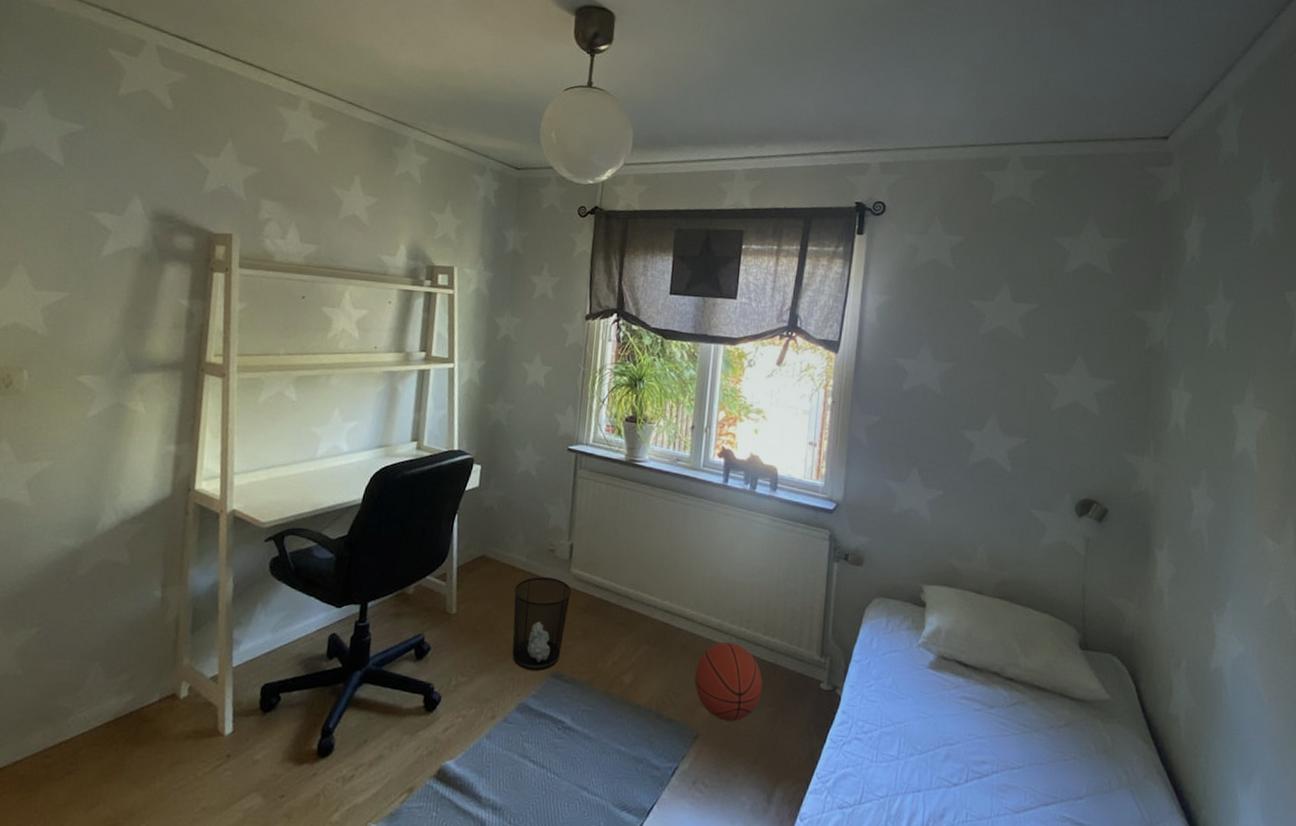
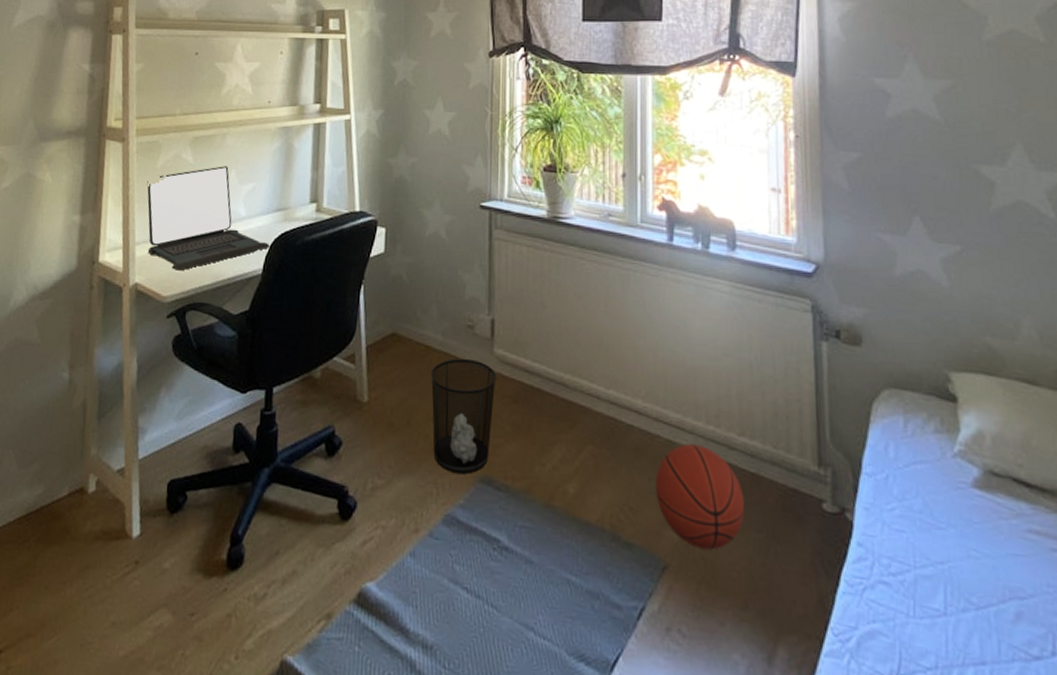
laptop: none [246,404,371,499] -> present [147,166,270,271]

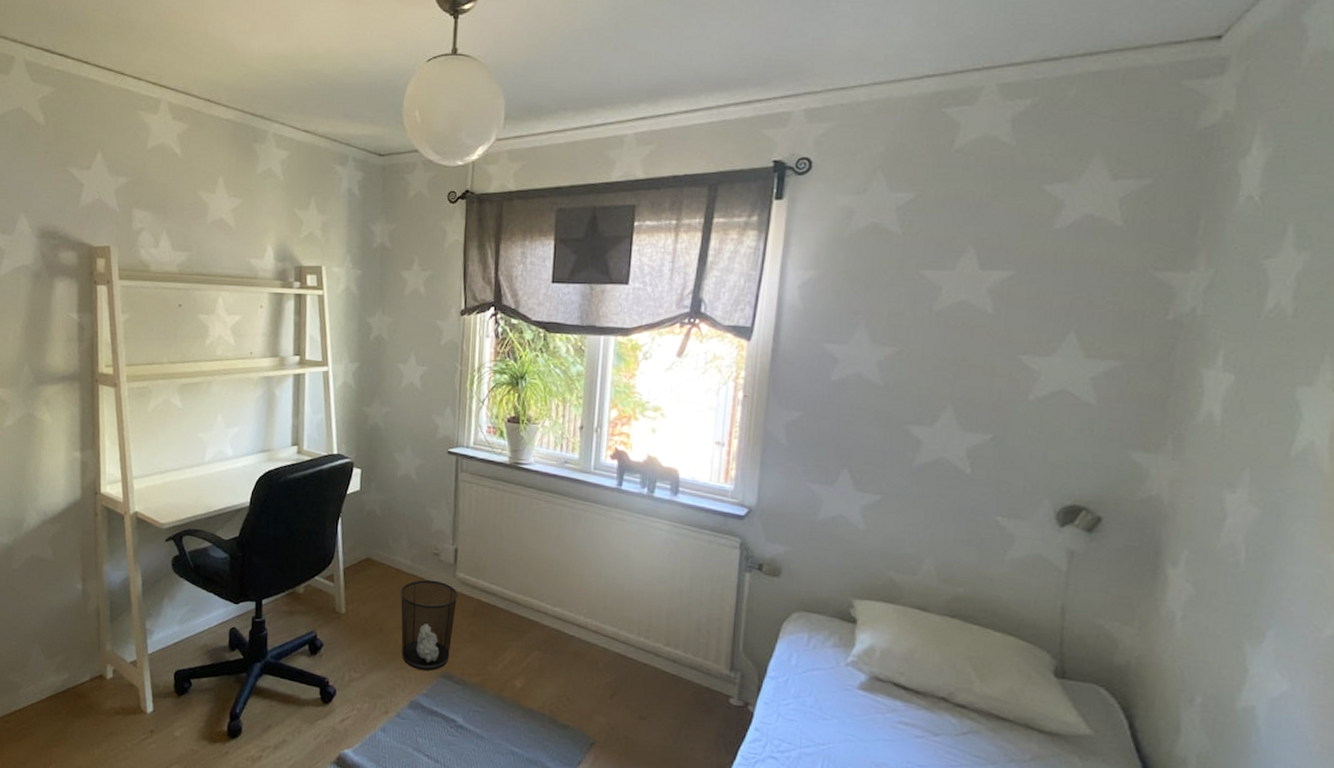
laptop: present [147,166,270,271] -> none [140,411,256,502]
basketball: present [656,444,746,550] -> none [590,651,665,731]

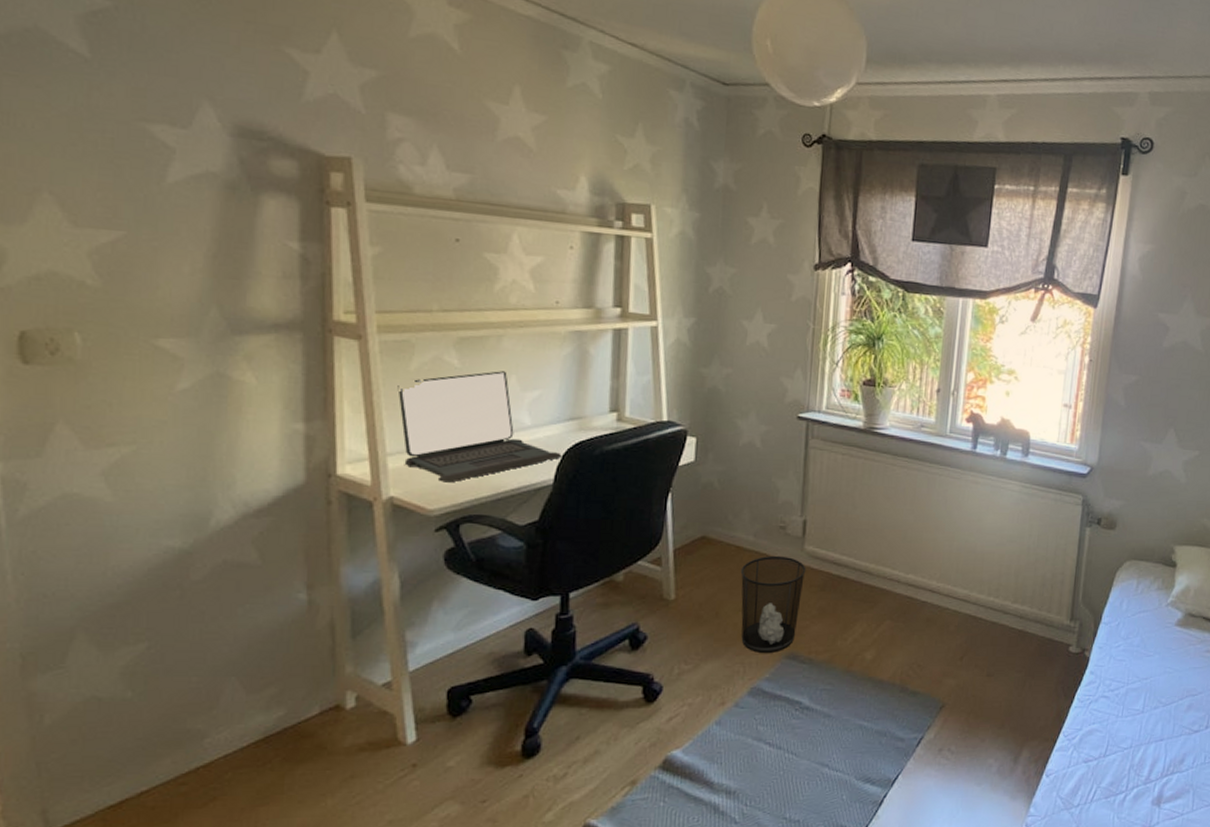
laptop: none [140,411,256,502] -> present [397,371,563,483]

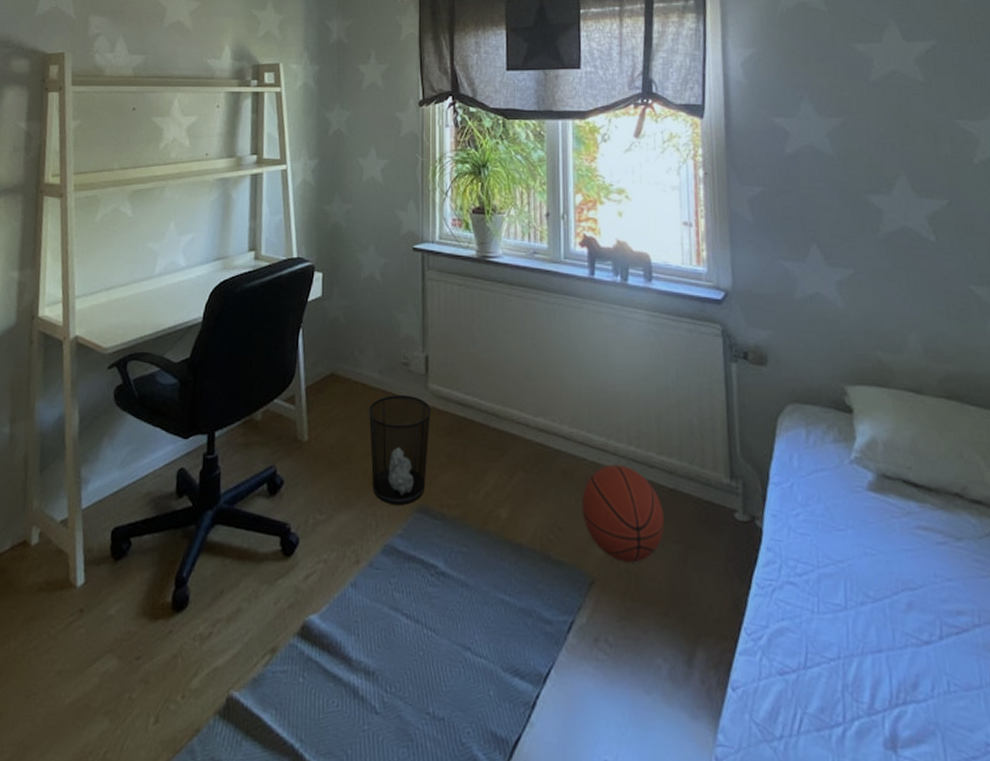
laptop: present [397,371,563,483] -> none [86,218,210,322]
basketball: none [940,613,1011,689] -> present [582,465,665,563]

